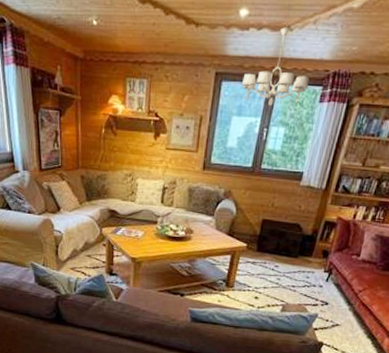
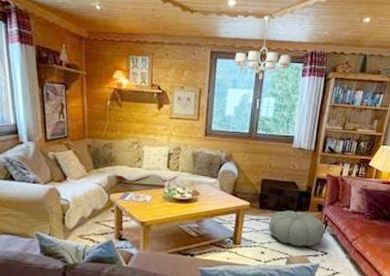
pouf: none [265,254,329,295] -> present [269,210,325,246]

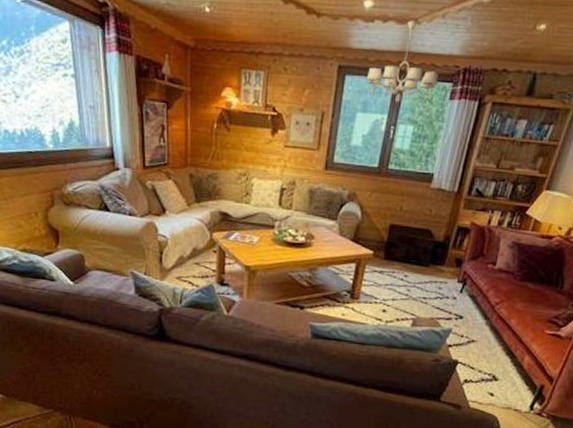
pouf: present [269,210,325,246] -> none [394,263,463,308]

